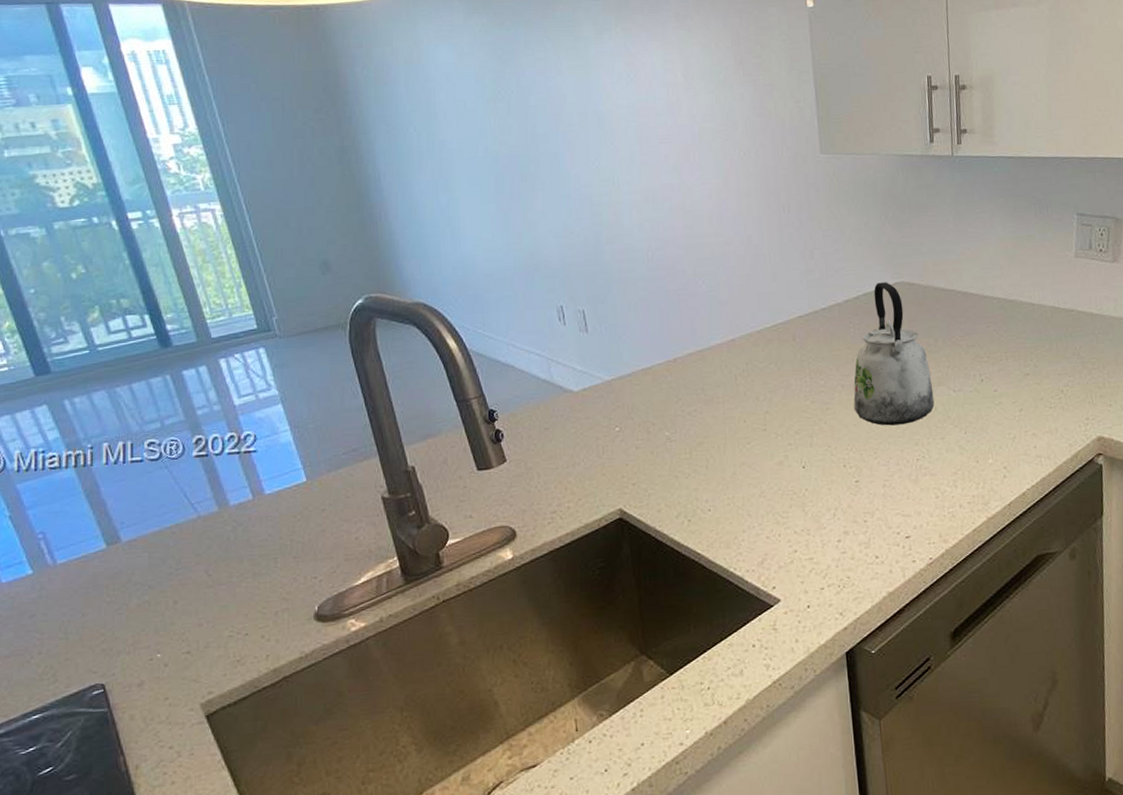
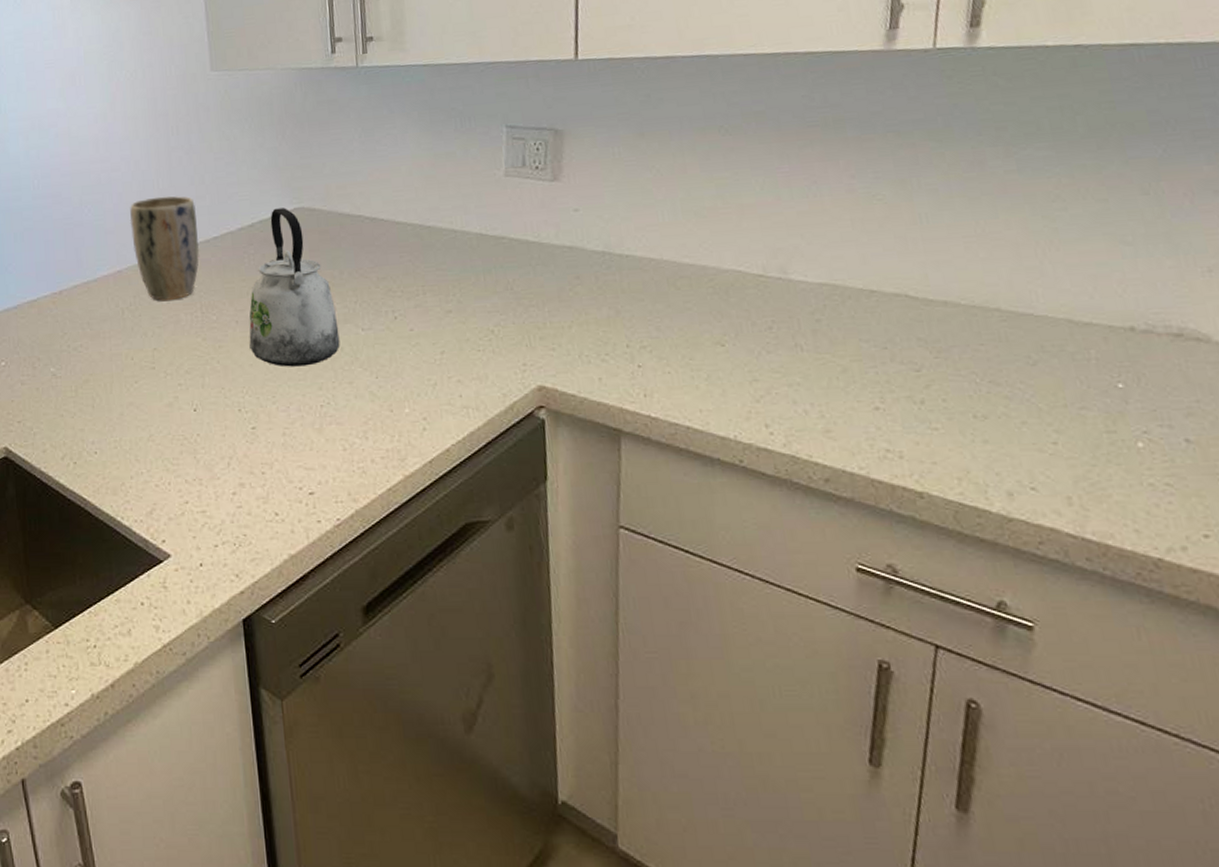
plant pot: none [742,269,809,367] -> present [129,195,199,301]

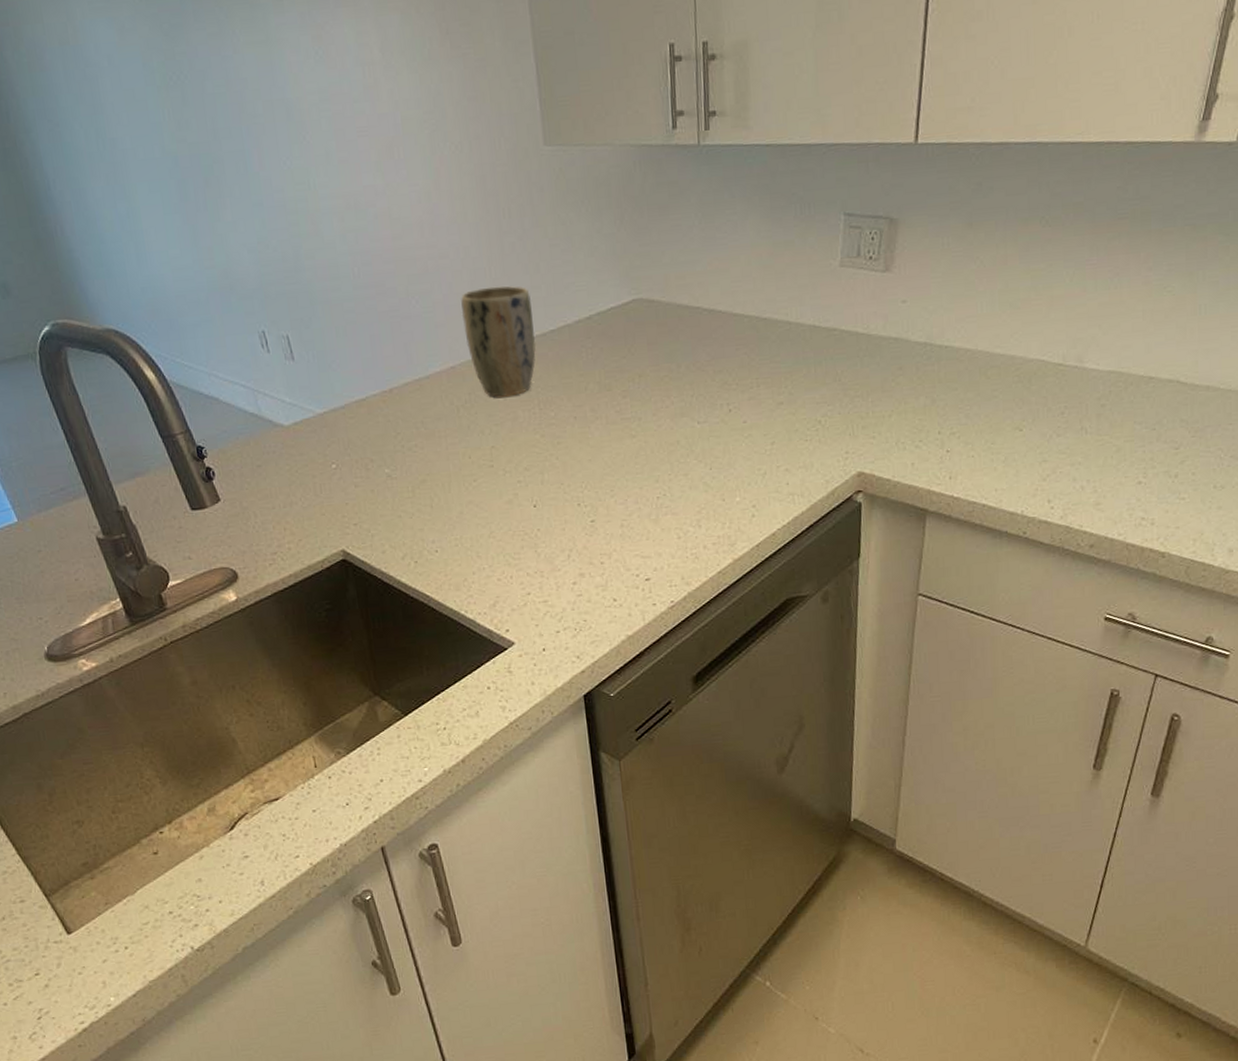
kettle: present [249,208,340,367] -> none [587,299,677,462]

